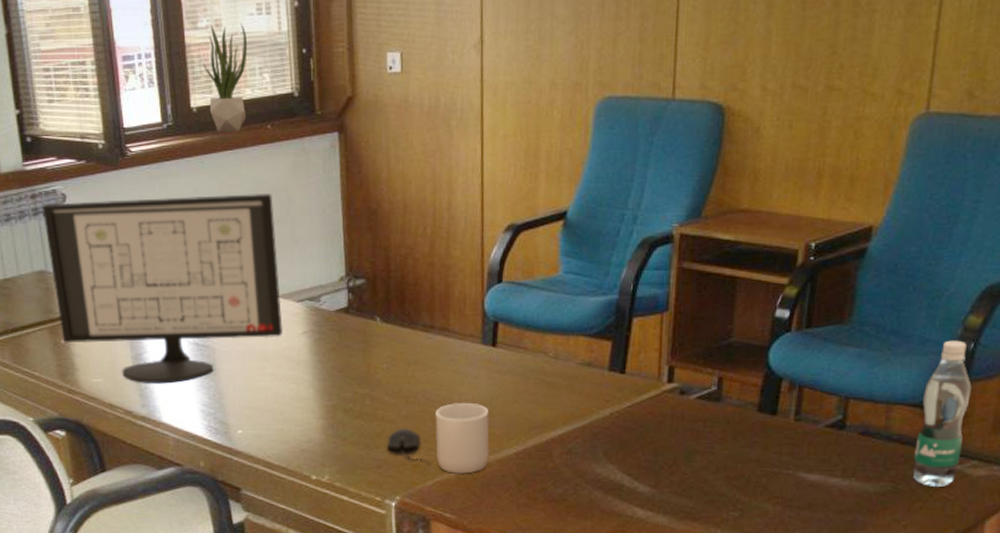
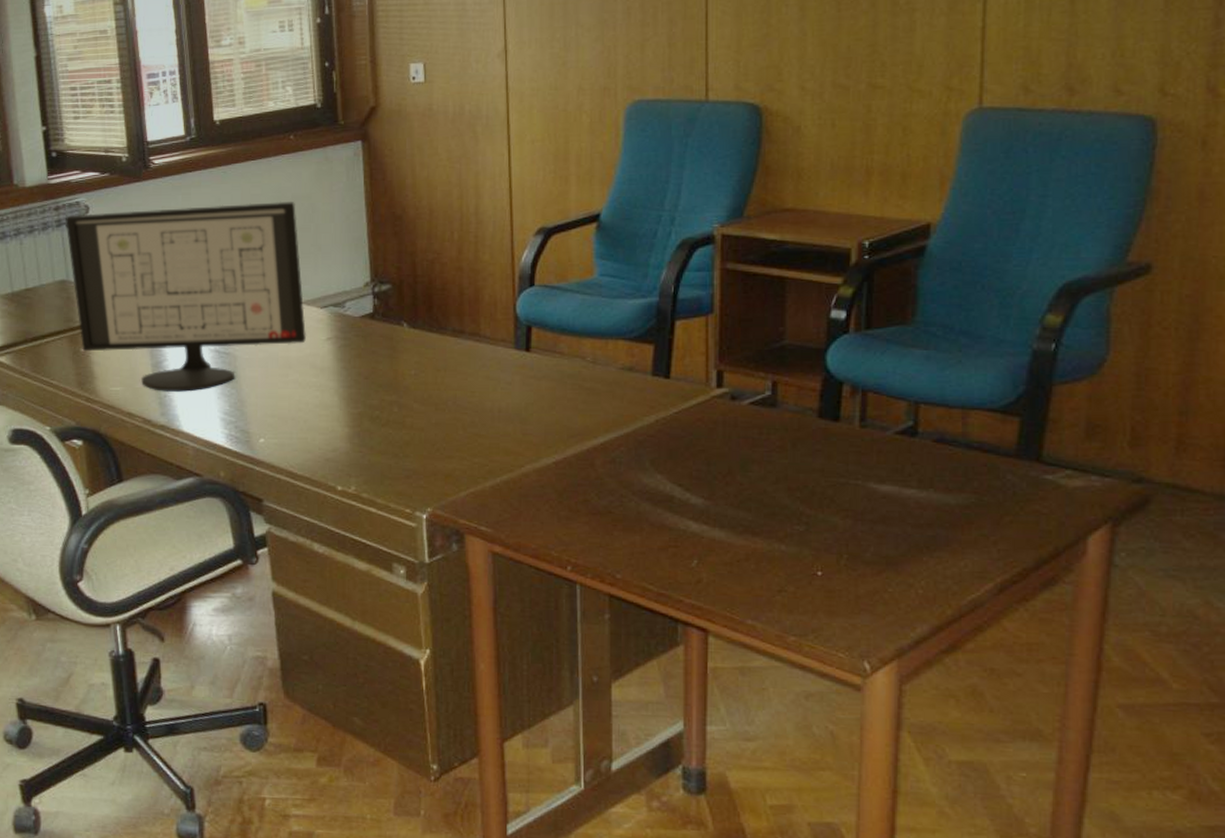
potted plant: present [203,22,248,132] -> none [227,39,271,143]
computer mouse: present [387,428,431,464] -> none [417,436,464,474]
mug: present [435,402,490,474] -> none [467,409,526,484]
bottle: present [913,340,972,487] -> none [998,341,1057,499]

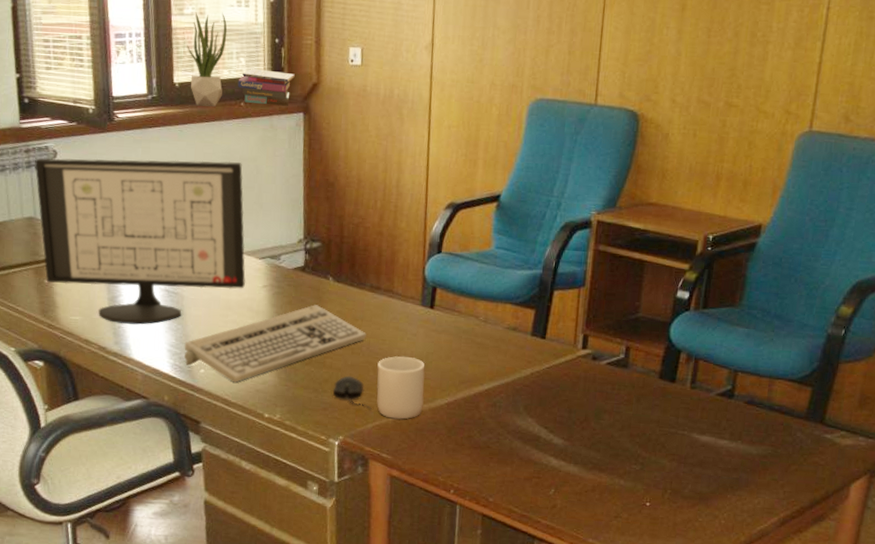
potted plant: none [227,39,271,143] -> present [187,12,228,107]
computer keyboard: none [240,356,451,452] -> present [184,305,366,383]
books: none [285,96,349,136] -> present [237,68,295,106]
computer mouse: none [417,436,464,474] -> present [333,375,372,409]
mug: none [467,409,526,484] -> present [376,356,426,420]

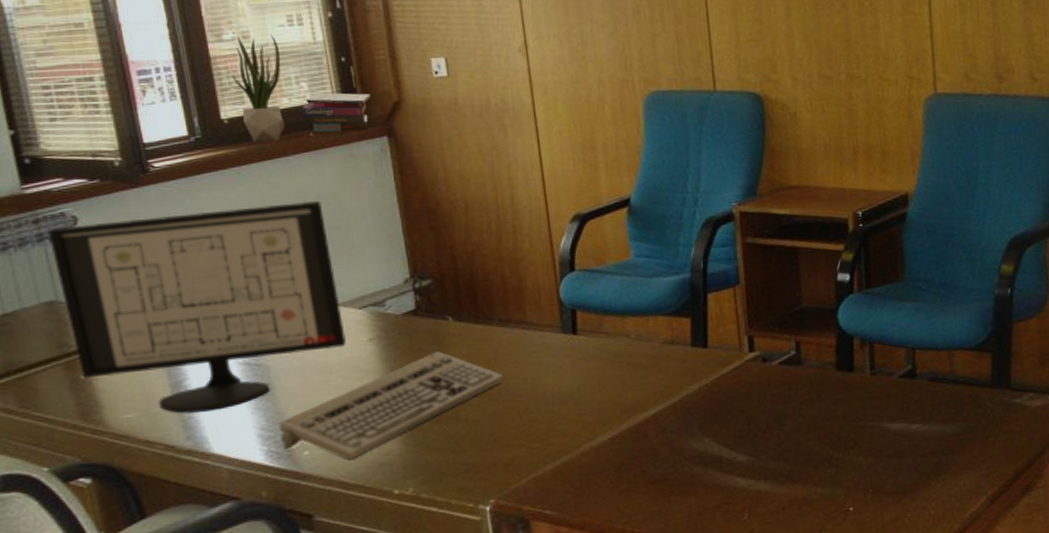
computer mouse: present [333,375,372,409] -> none [474,426,524,461]
mug: present [376,356,426,420] -> none [522,393,584,468]

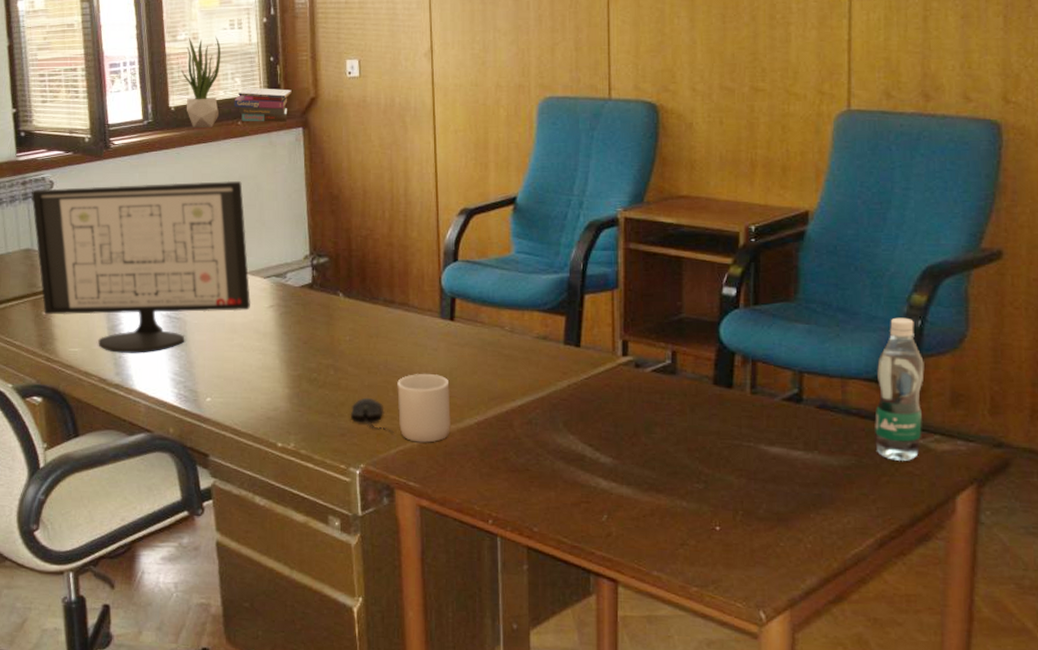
computer keyboard: present [278,351,503,460] -> none [188,323,383,410]
computer mouse: none [474,426,524,461] -> present [351,397,394,433]
mug: none [522,393,584,468] -> present [397,373,451,443]
bottle: none [977,287,1019,421] -> present [874,317,924,461]

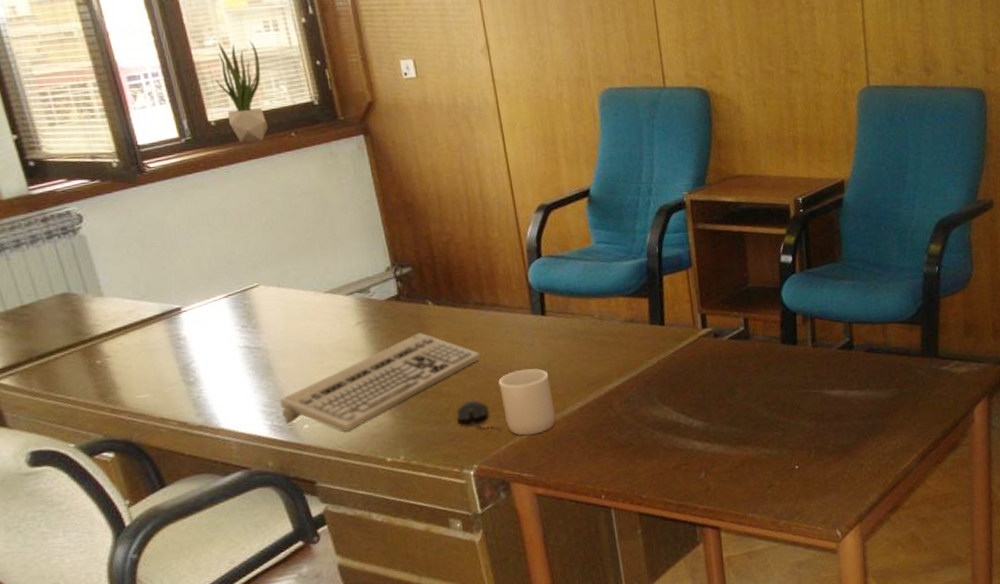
computer monitor: present [31,180,251,353] -> none [55,196,337,393]
computer keyboard: none [188,323,383,410] -> present [279,333,481,432]
books: present [234,87,292,122] -> none [282,94,346,132]
bottle: present [874,317,924,461] -> none [908,265,946,387]

